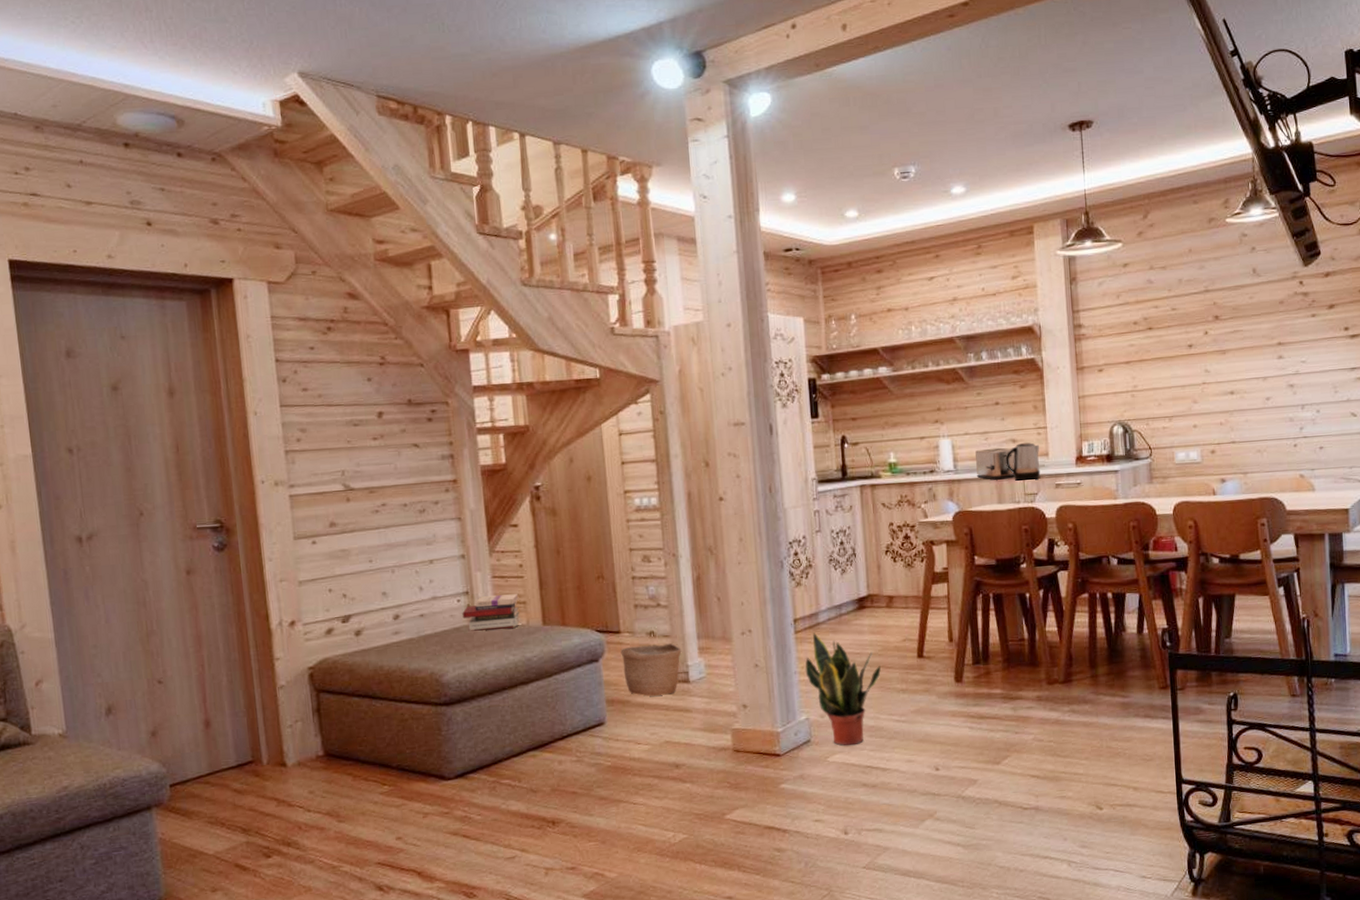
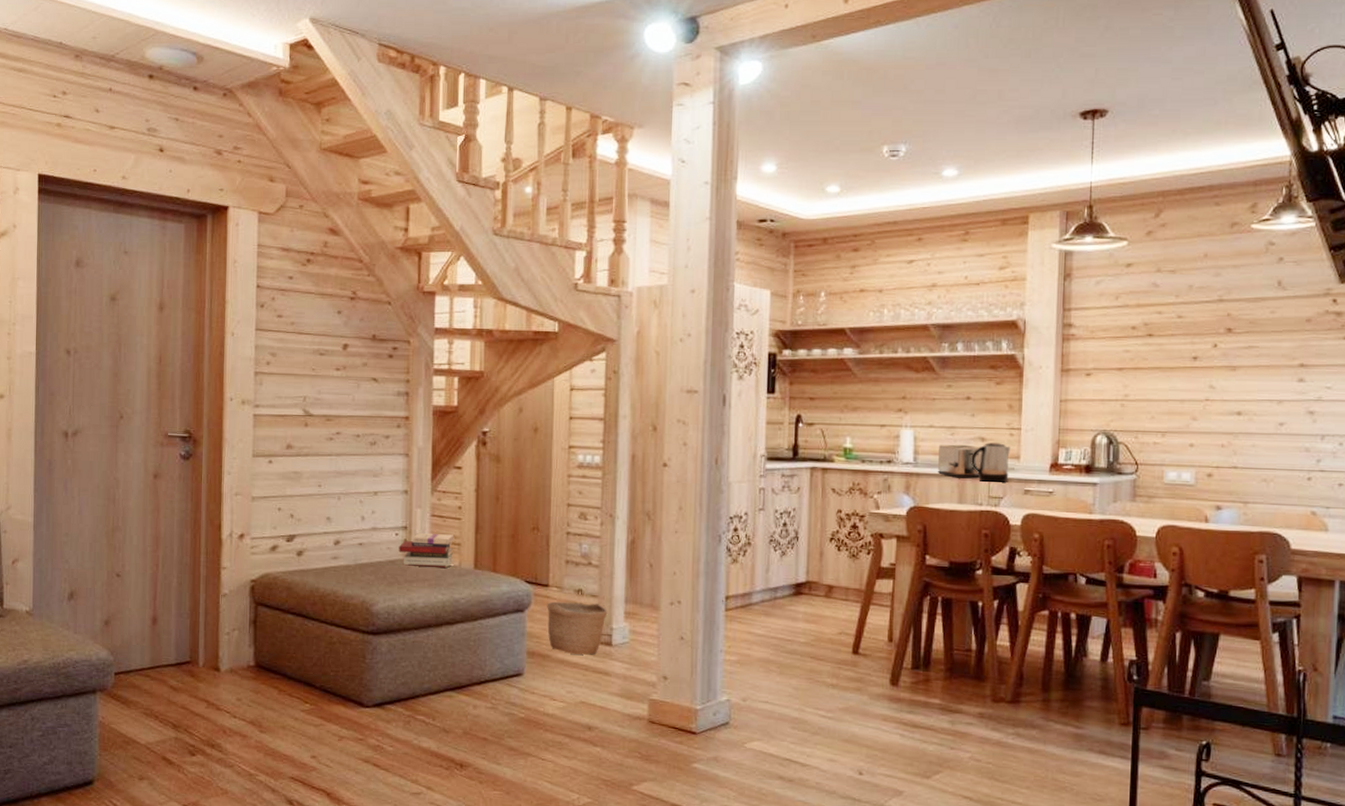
potted plant: present [805,632,881,746] -> none [731,612,812,734]

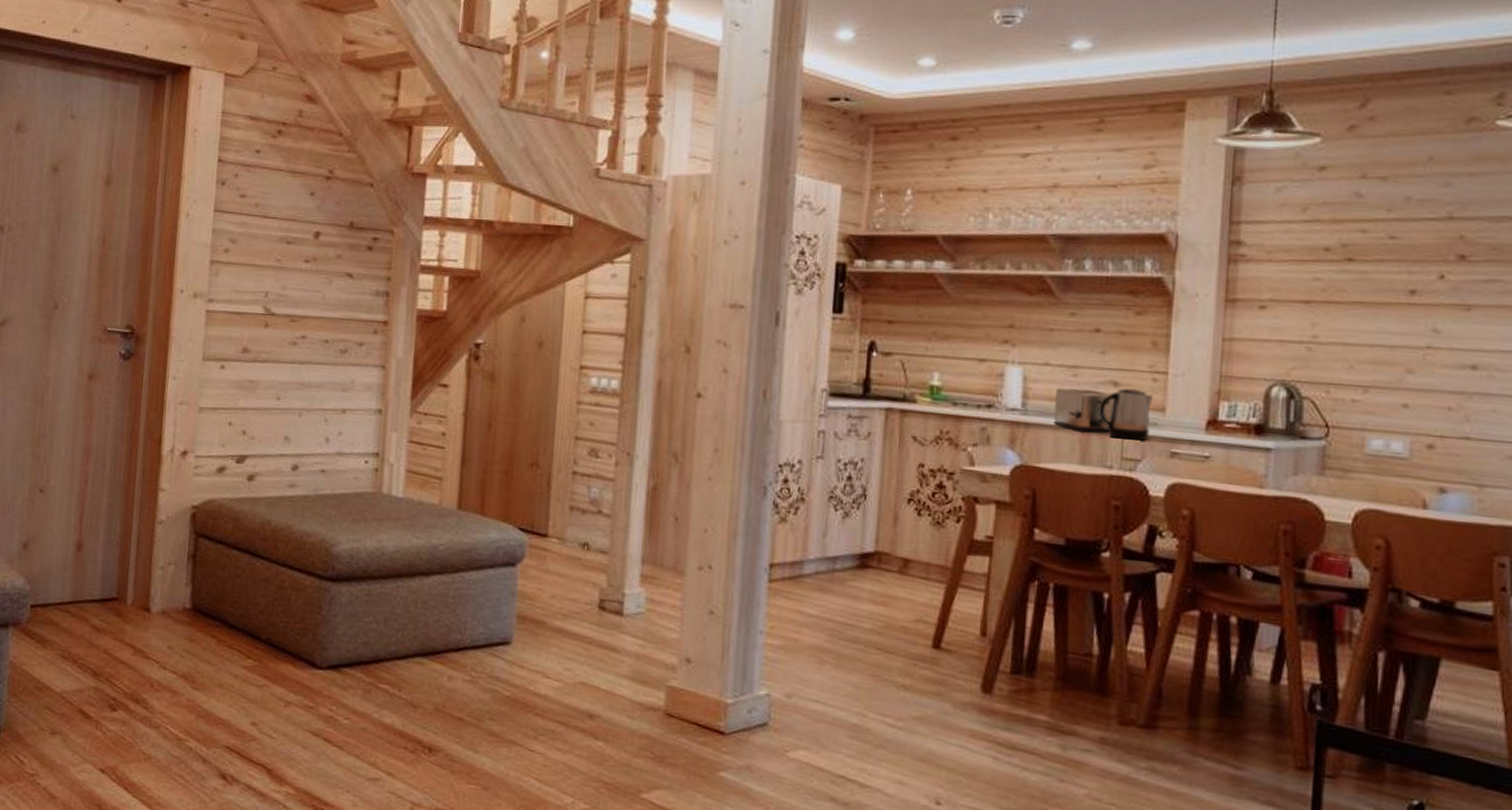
books: present [398,533,455,569] -> none [367,462,436,507]
basket: present [547,601,607,655] -> none [543,556,618,625]

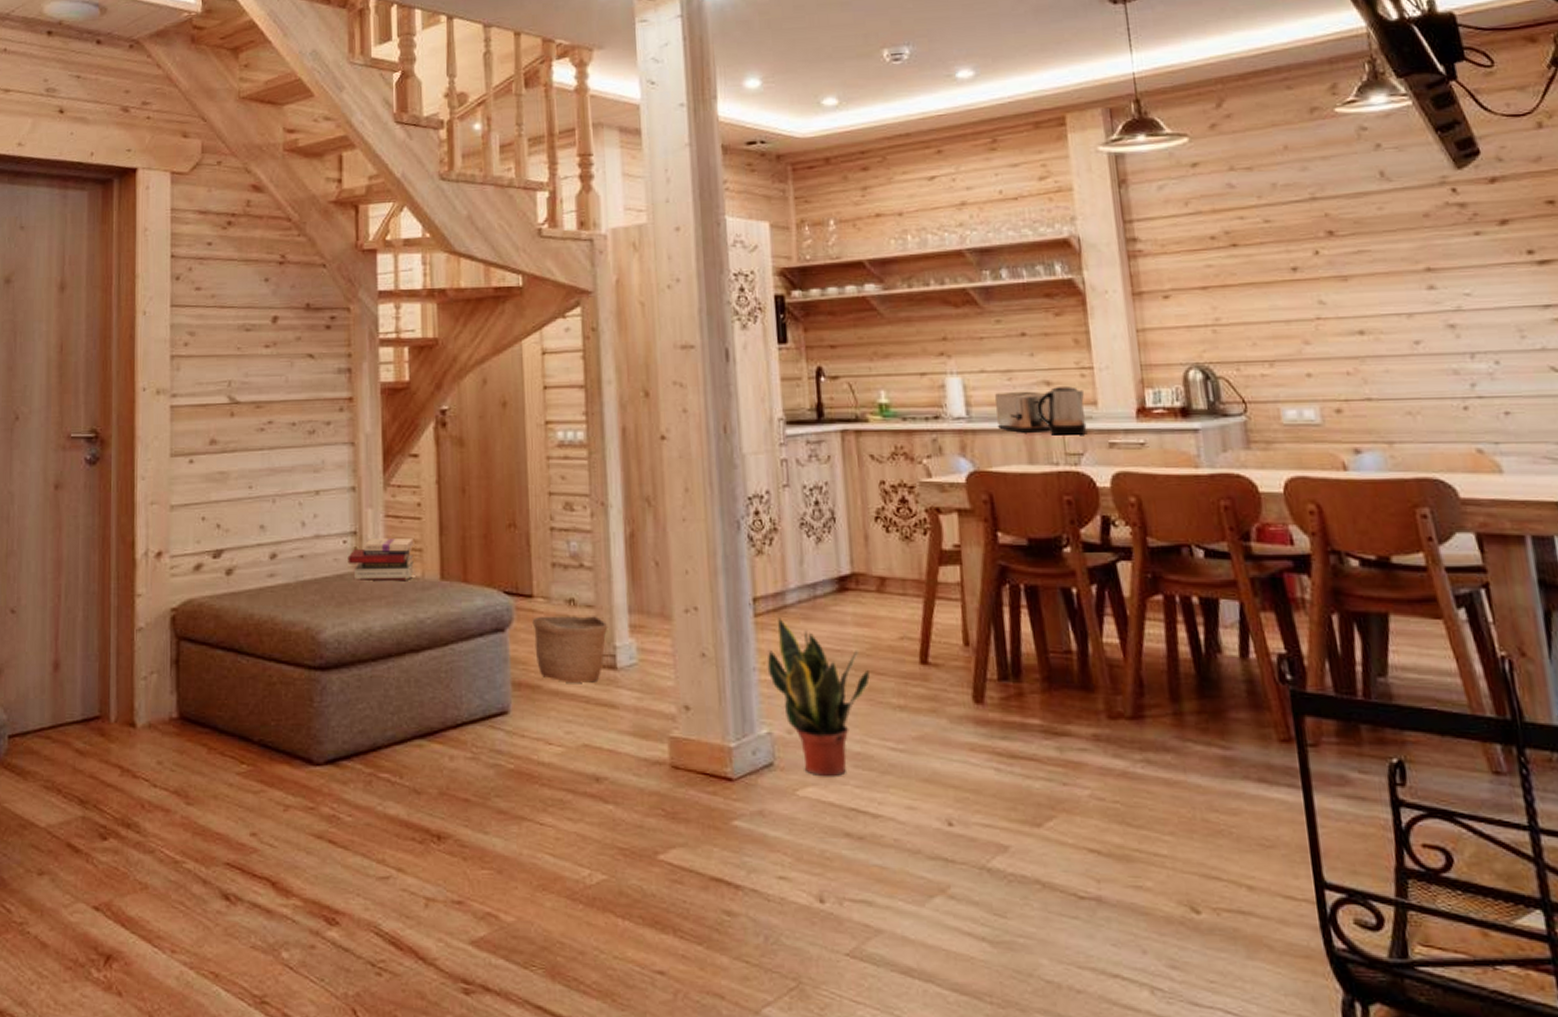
books: none [367,462,436,507] -> present [347,539,415,582]
basket: none [543,556,618,625] -> present [532,616,607,683]
potted plant: none [774,586,879,744] -> present [767,618,870,776]

